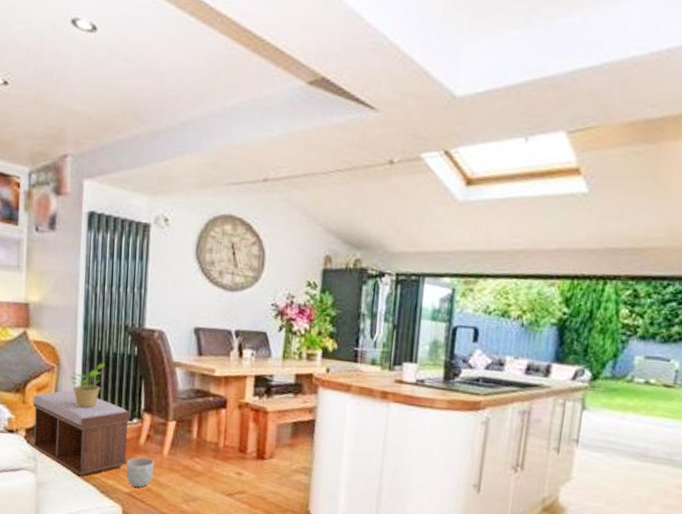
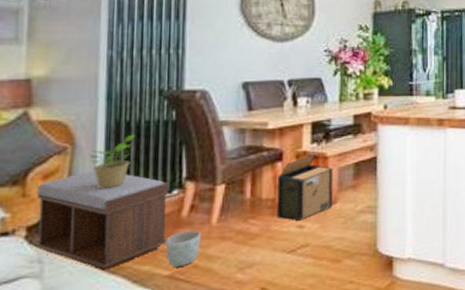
cardboard box: none [219,407,273,469] -> present [277,154,333,222]

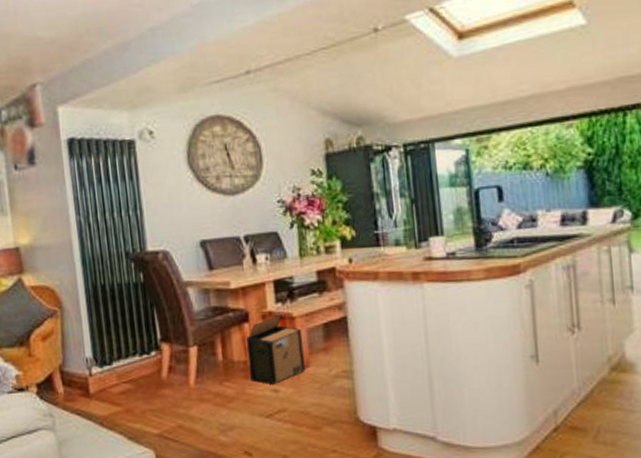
bench: present [34,170,169,270] -> none [39,332,153,426]
potted plant: present [90,134,136,189] -> none [76,297,112,350]
planter: present [165,231,200,267] -> none [151,392,183,426]

